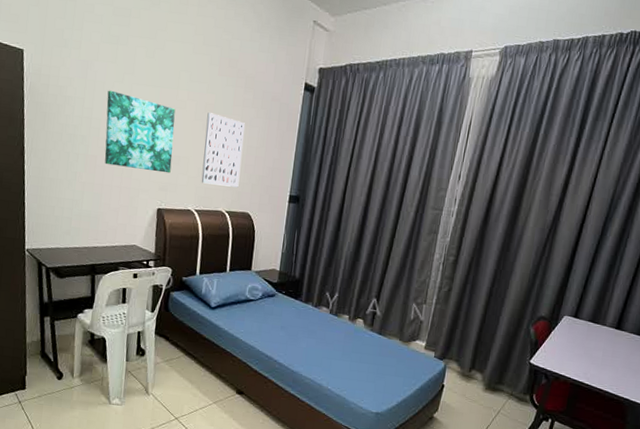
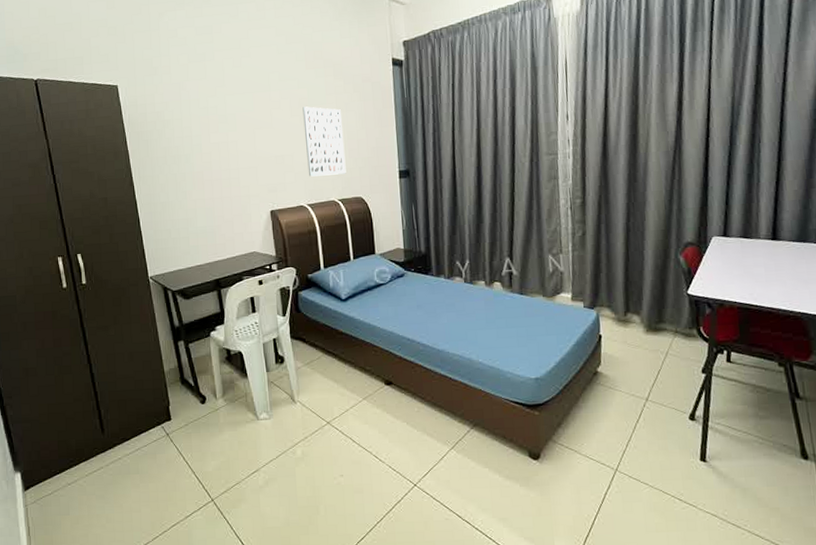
wall art: present [104,90,176,174] -> none [203,105,277,178]

